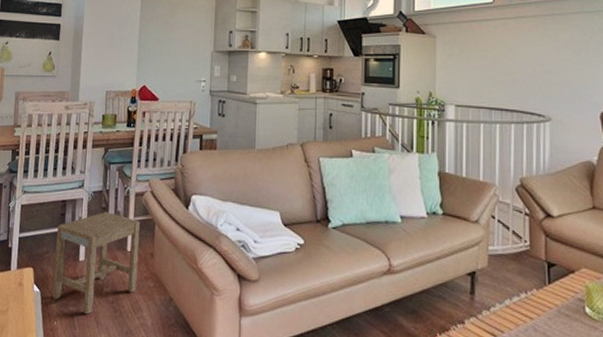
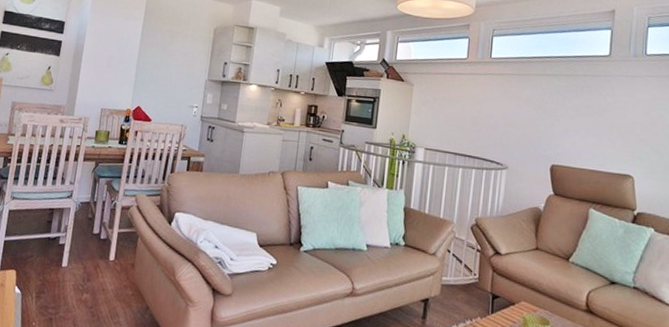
stool: present [52,212,140,315] -> none [33,222,124,318]

